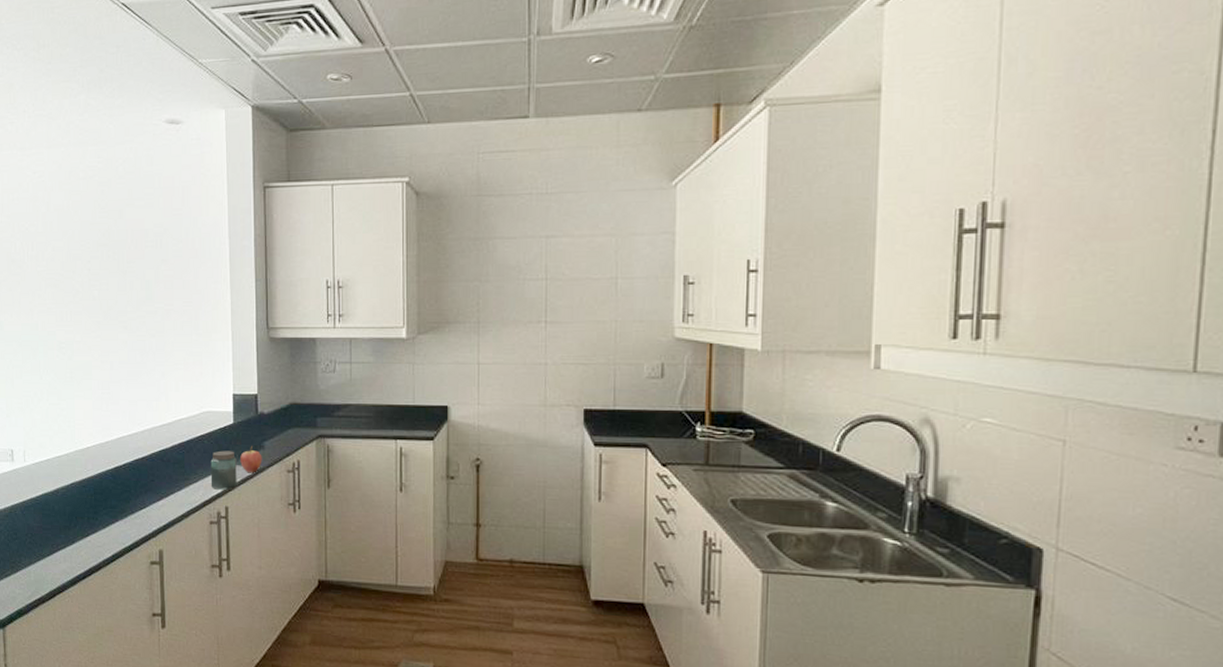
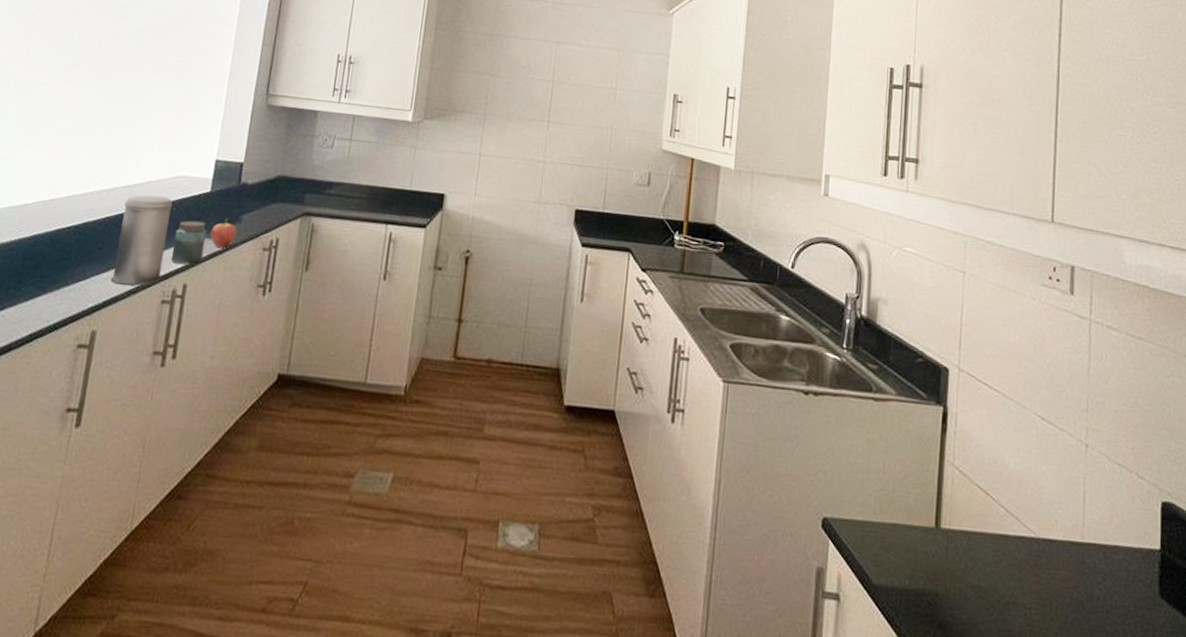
canister: none [164,431,206,512] -> present [111,195,173,287]

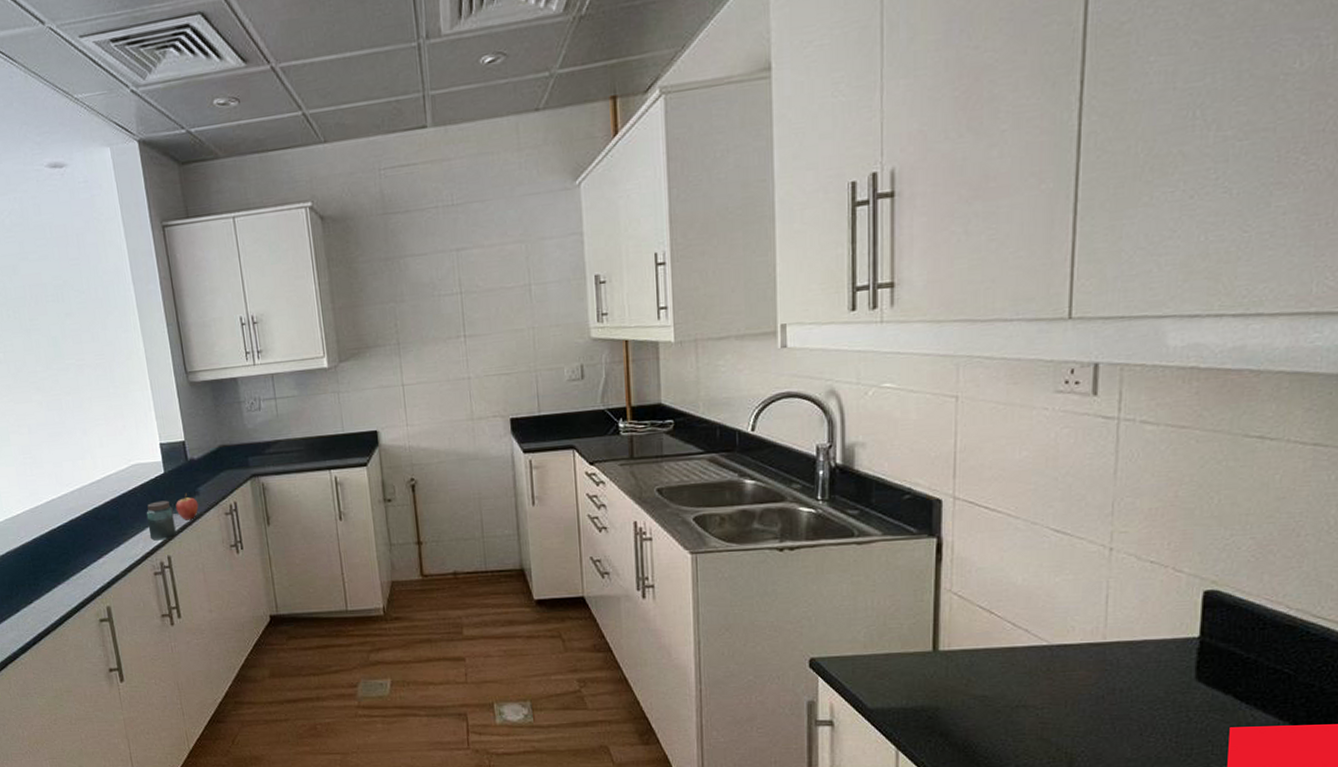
canister: present [111,195,173,287] -> none [95,485,148,567]

